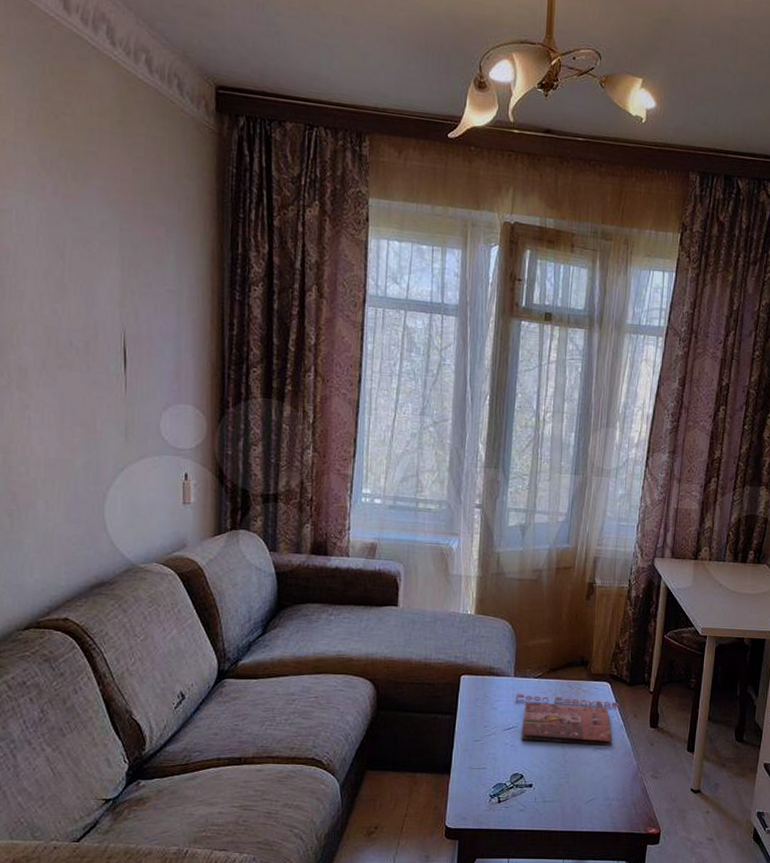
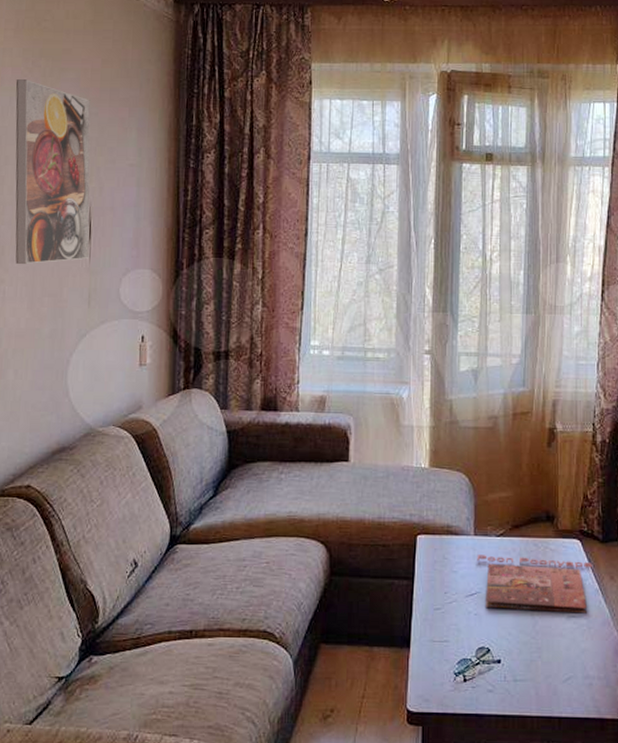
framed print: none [31,180,126,391] -> present [15,79,91,264]

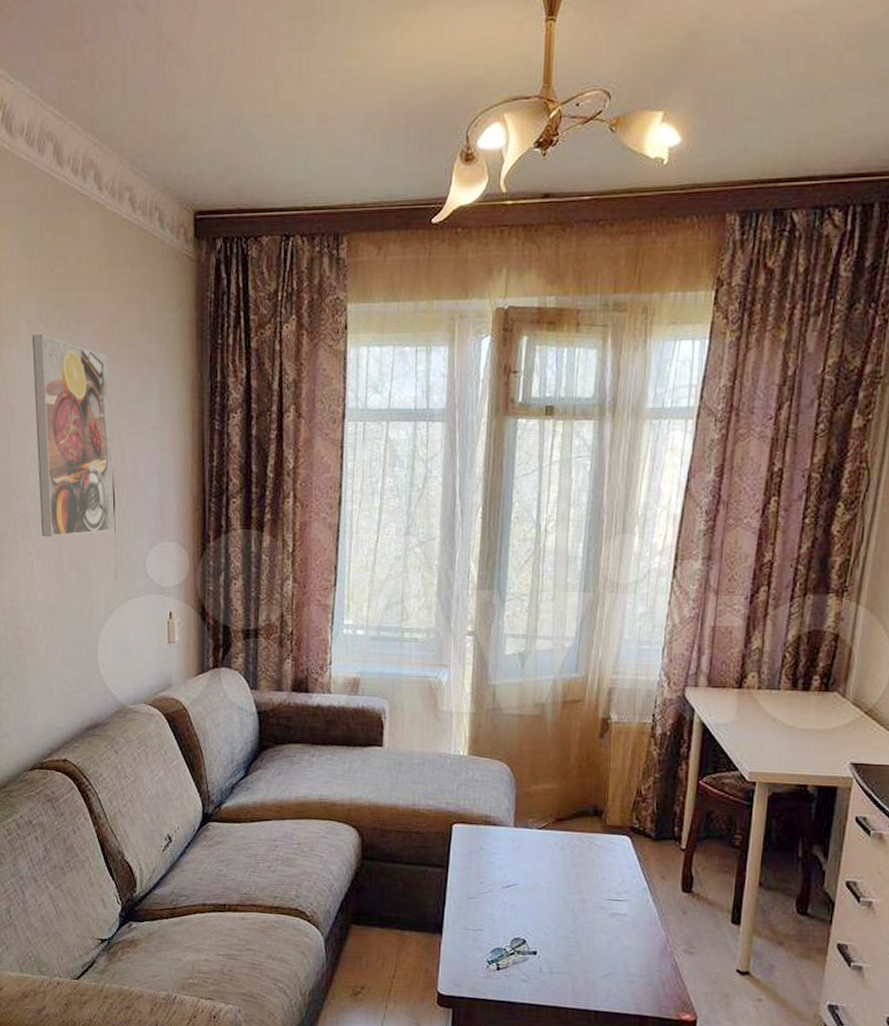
cover: present [477,555,593,614] -> none [516,847,643,912]

